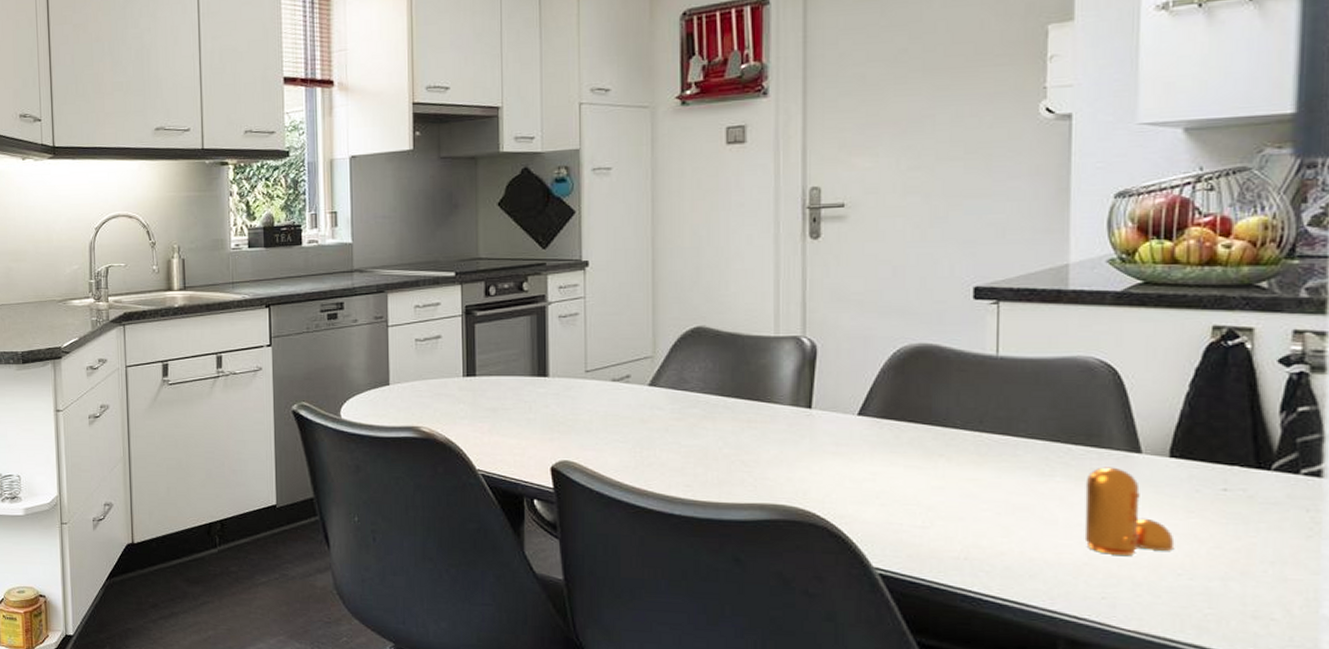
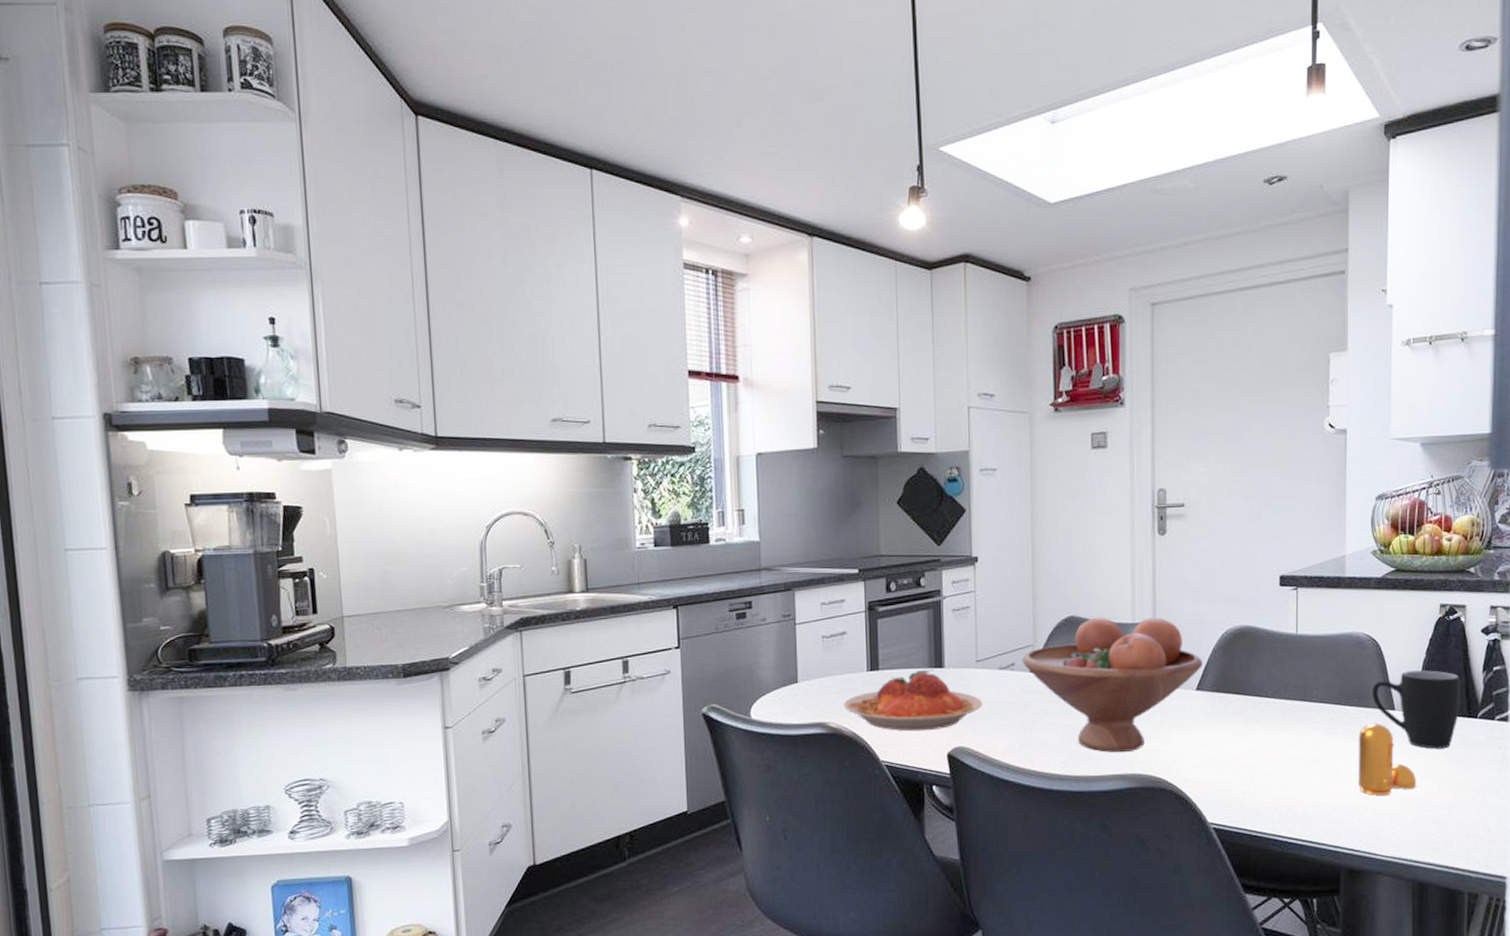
plate: none [436,377,592,442] -> present [843,669,983,732]
fruit bowl: none [639,329,867,480] -> present [1022,617,1202,753]
mug: none [1107,406,1245,505] -> present [1372,670,1461,749]

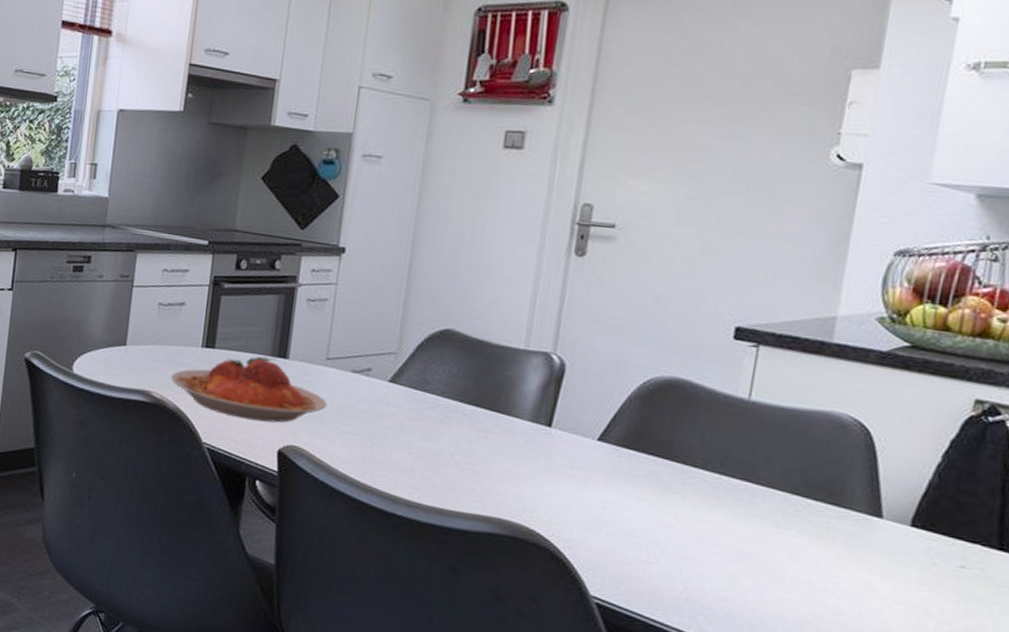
fruit bowl: present [1022,617,1202,753] -> none [380,335,612,494]
pepper shaker: present [1358,723,1417,795] -> none [810,526,903,621]
mug: present [1372,670,1461,749] -> none [849,473,994,582]

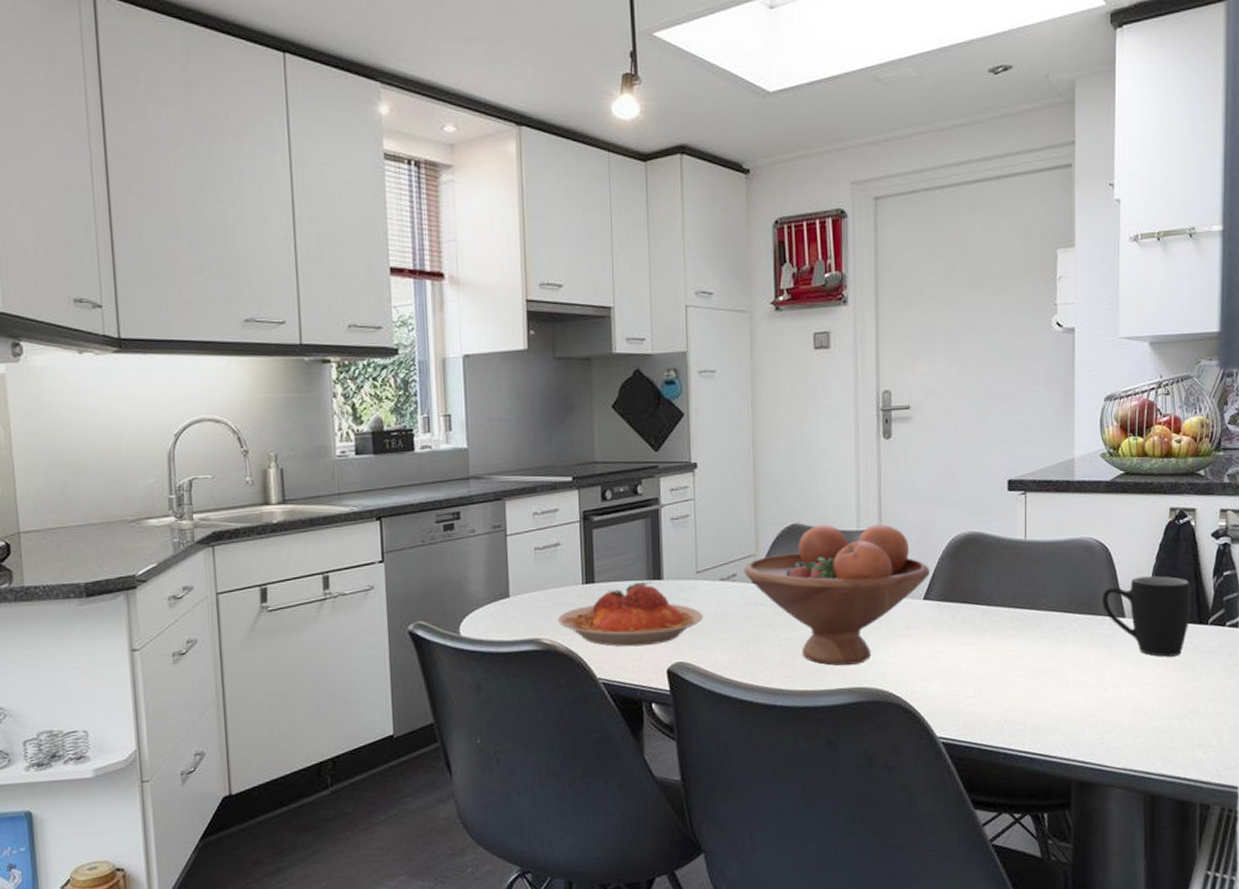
fruit bowl: none [380,335,612,494] -> present [744,524,930,666]
mug: none [849,473,994,582] -> present [1102,576,1191,657]

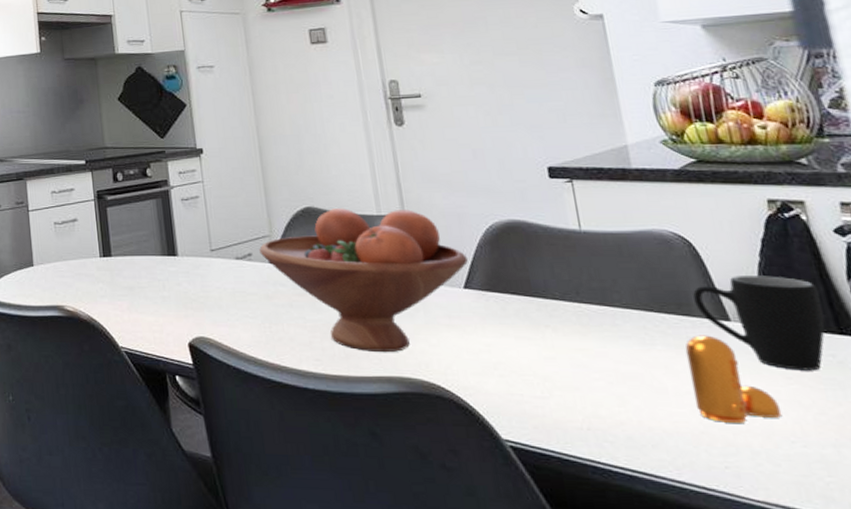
plate: present [557,581,704,647] -> none [78,257,222,319]
pepper shaker: none [1088,631,1148,706] -> present [685,335,783,423]

